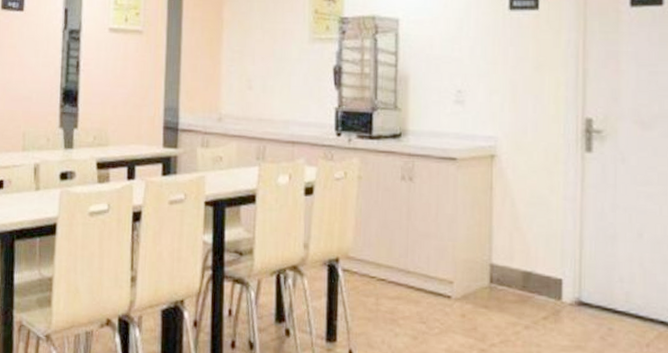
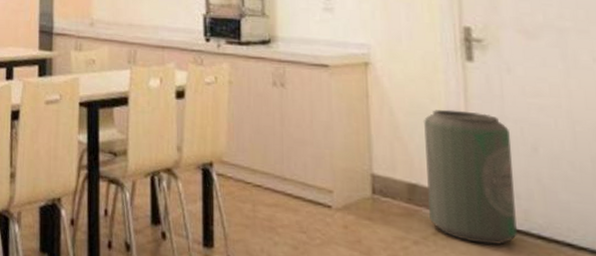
trash bin: none [541,199,620,326] -> present [424,109,517,245]

